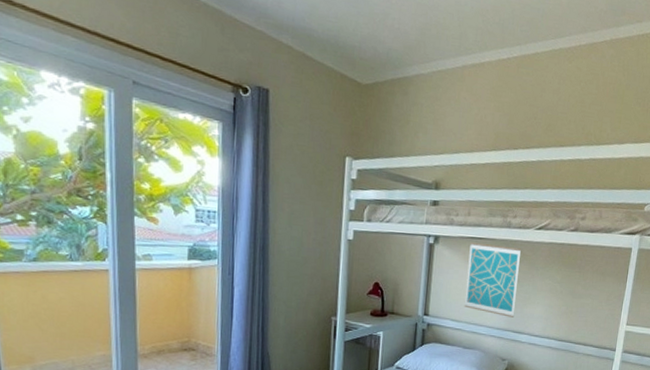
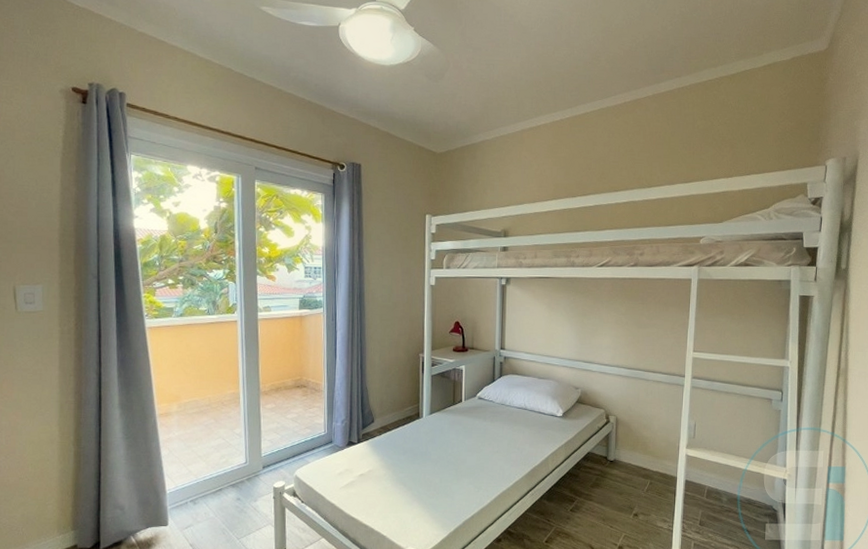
wall art: present [464,243,522,318] -> none [536,282,586,348]

